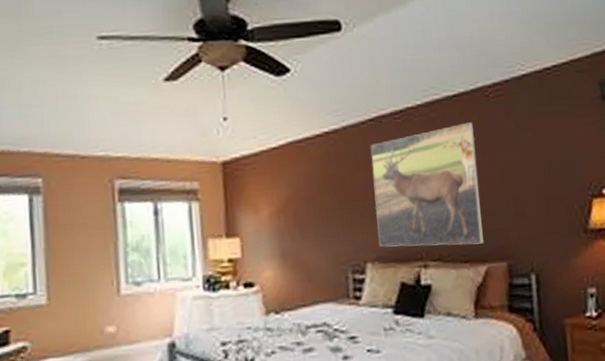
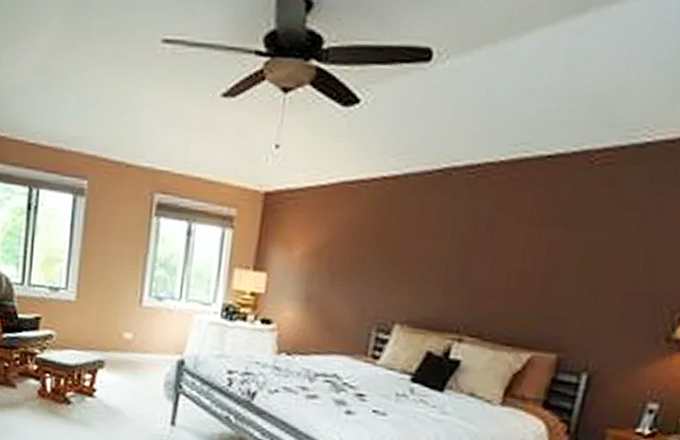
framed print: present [370,122,485,247] -> none [413,190,563,329]

